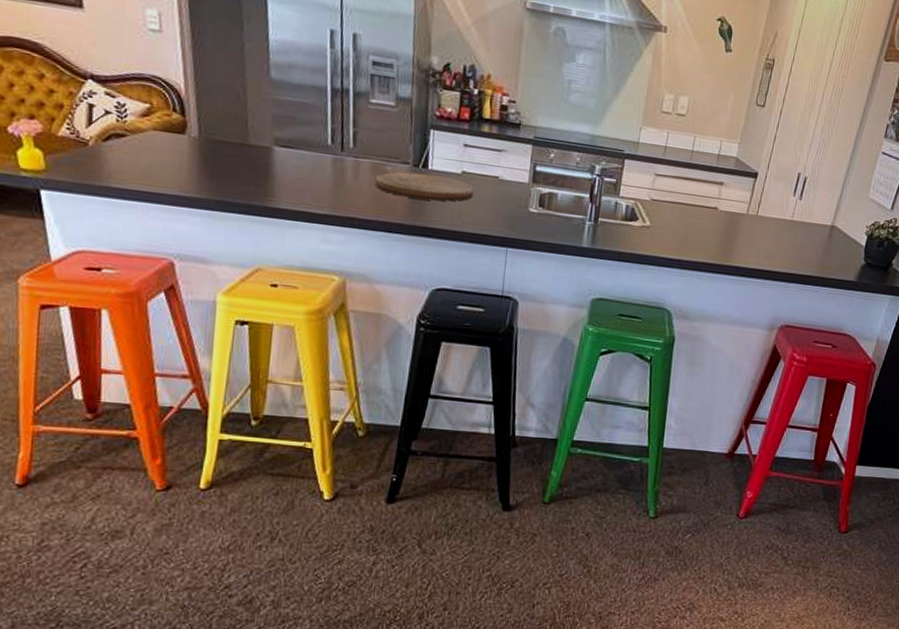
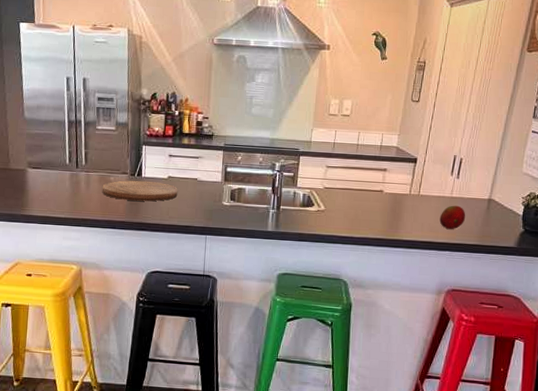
fruit: none [777,230,806,258] -> present [439,205,466,230]

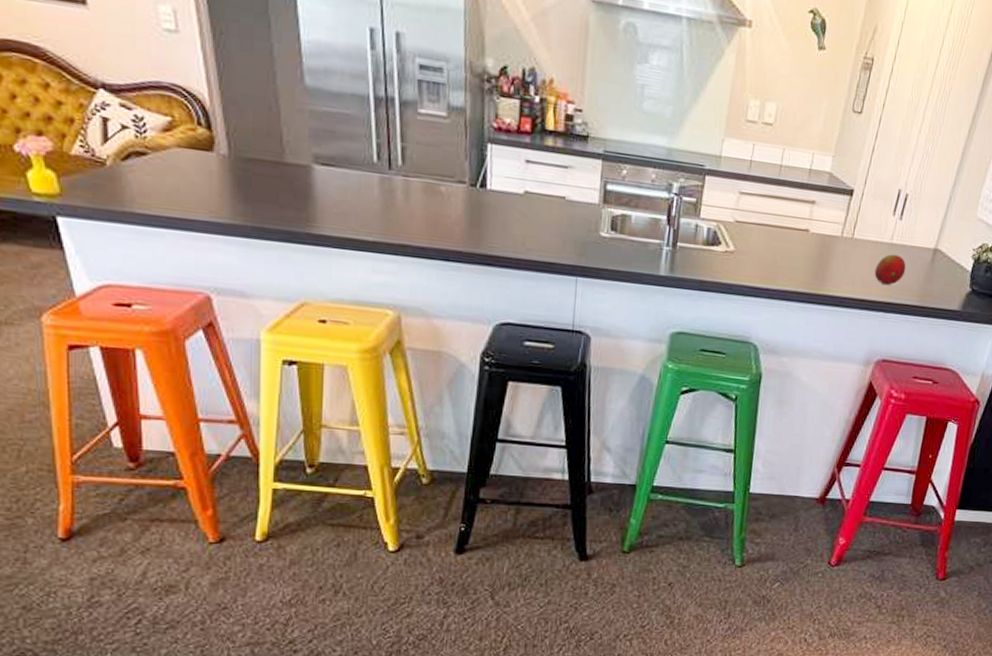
cutting board: present [102,180,178,202] -> none [428,192,539,226]

